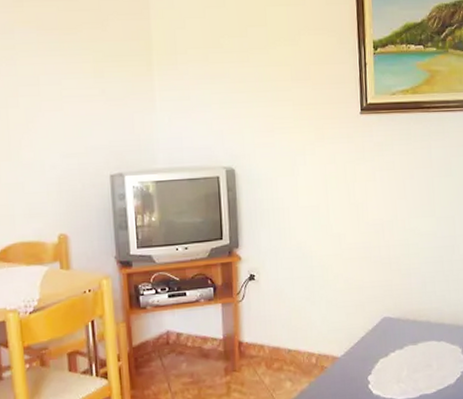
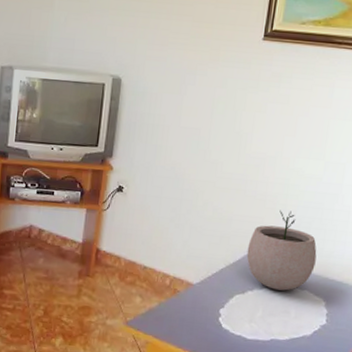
plant pot: none [382,269,446,347] -> present [246,210,317,291]

